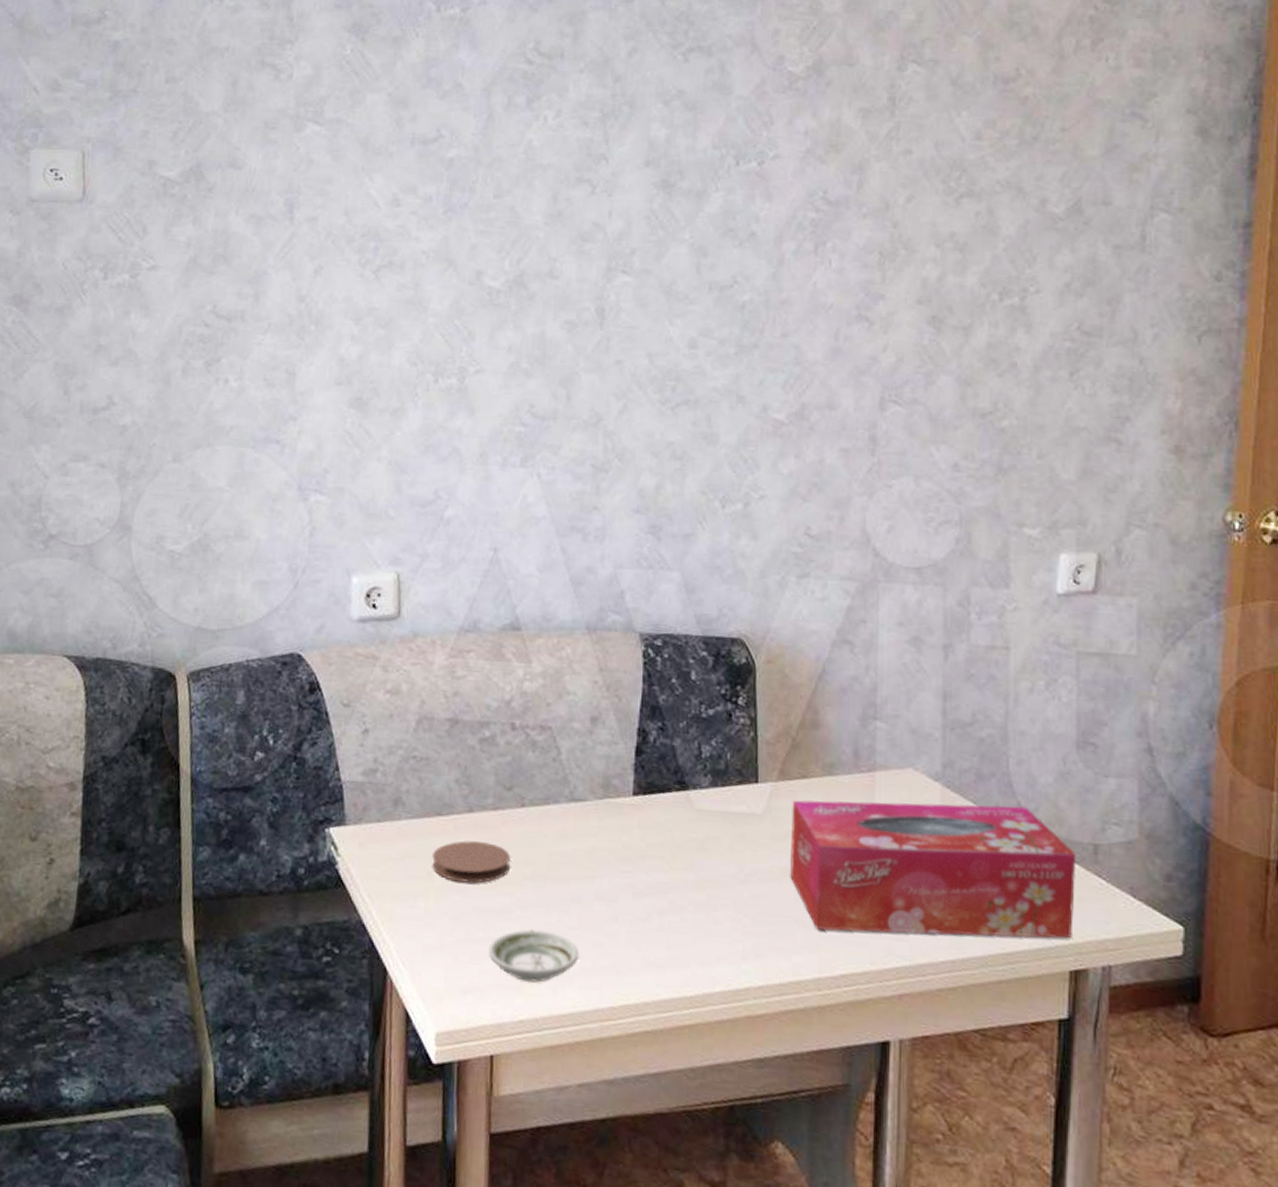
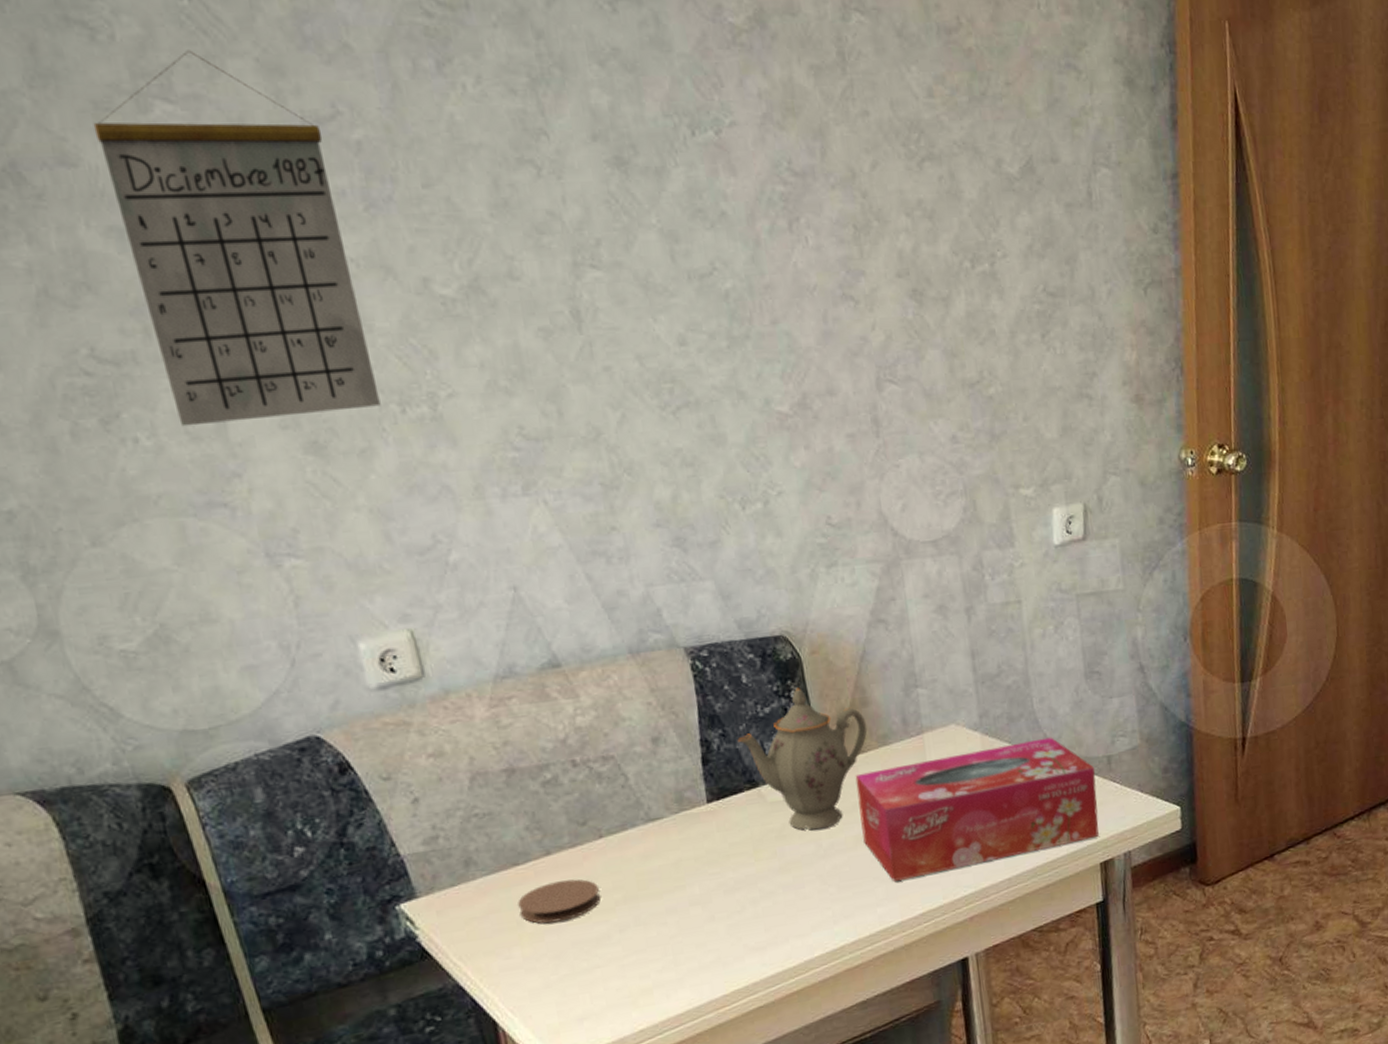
calendar: none [260,86,425,375] -> present [93,50,381,427]
saucer: present [488,929,579,983] -> none [595,945,685,996]
teapot: none [675,695,814,851] -> present [737,687,868,831]

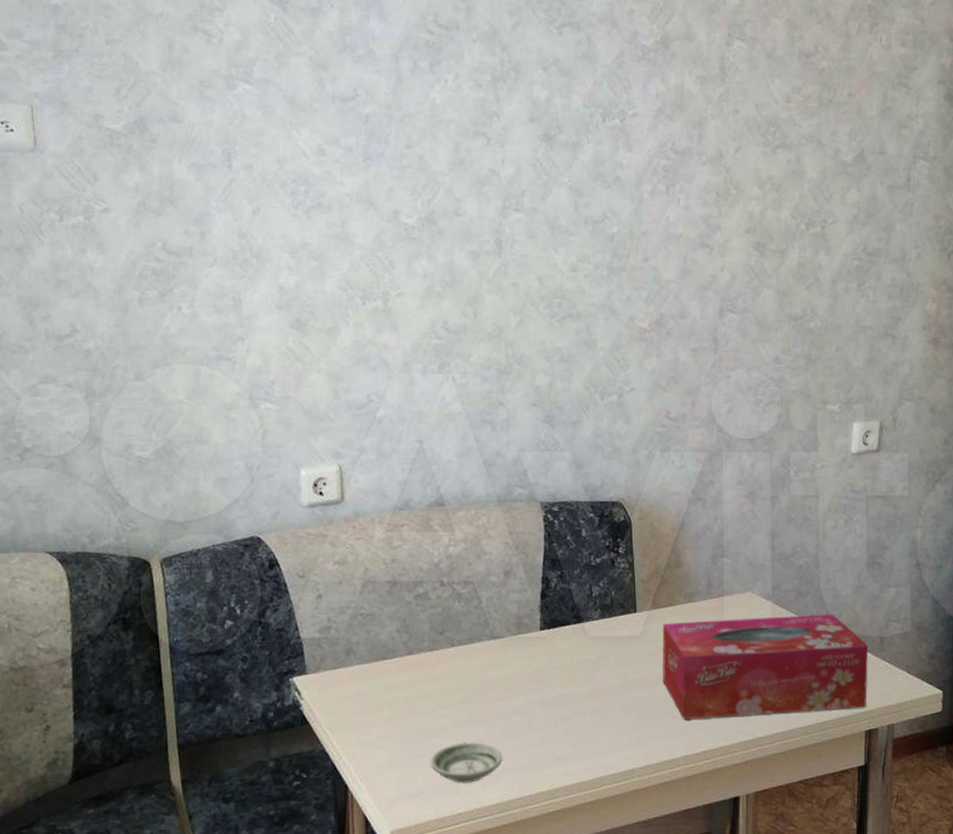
calendar: present [93,50,381,427] -> none [197,50,349,302]
coaster: present [518,879,602,924] -> none [381,677,445,711]
saucer: none [595,945,685,996] -> present [430,742,503,783]
teapot: present [737,687,868,831] -> none [571,545,678,665]

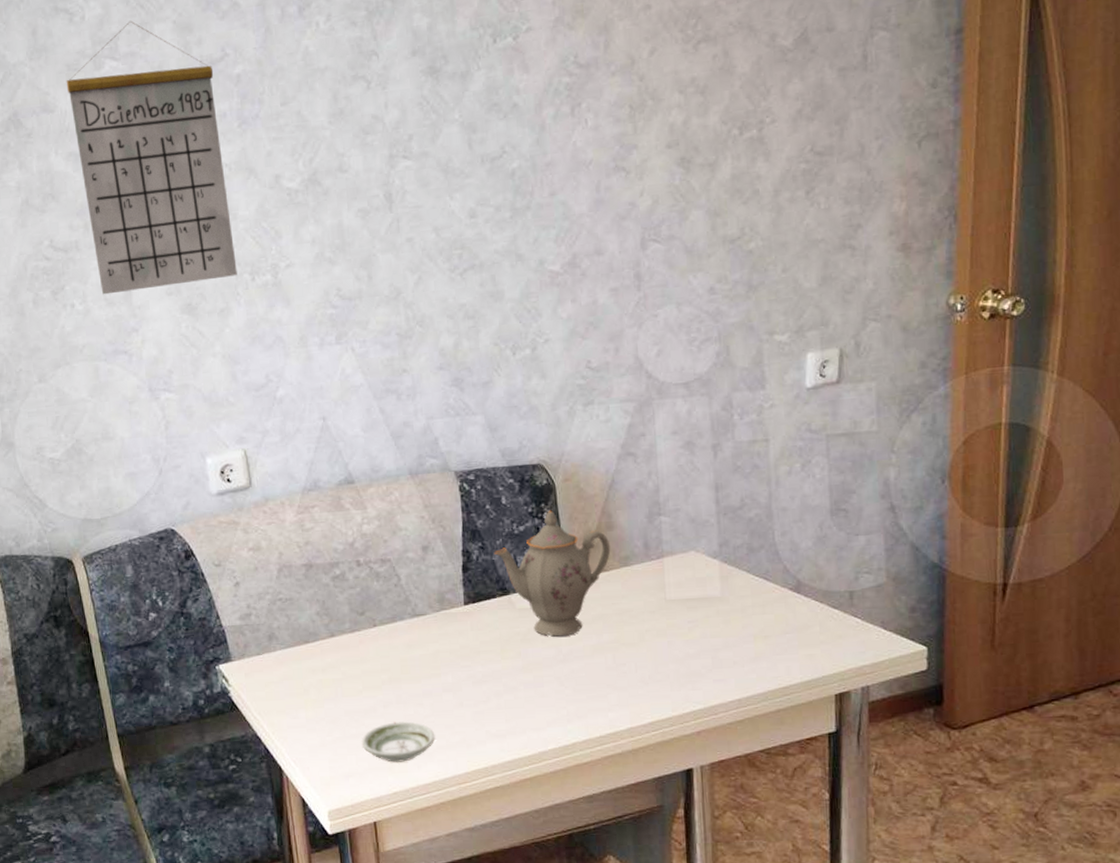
calendar: none [197,50,349,302] -> present [66,21,237,295]
teapot: none [571,545,678,665] -> present [494,510,611,637]
tissue box: present [662,614,869,719] -> none [596,569,836,690]

